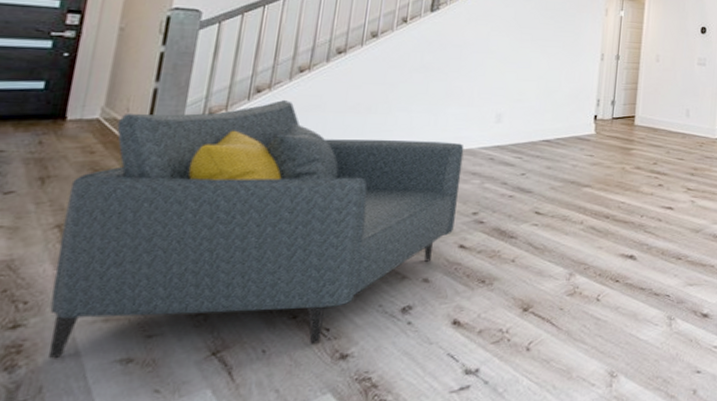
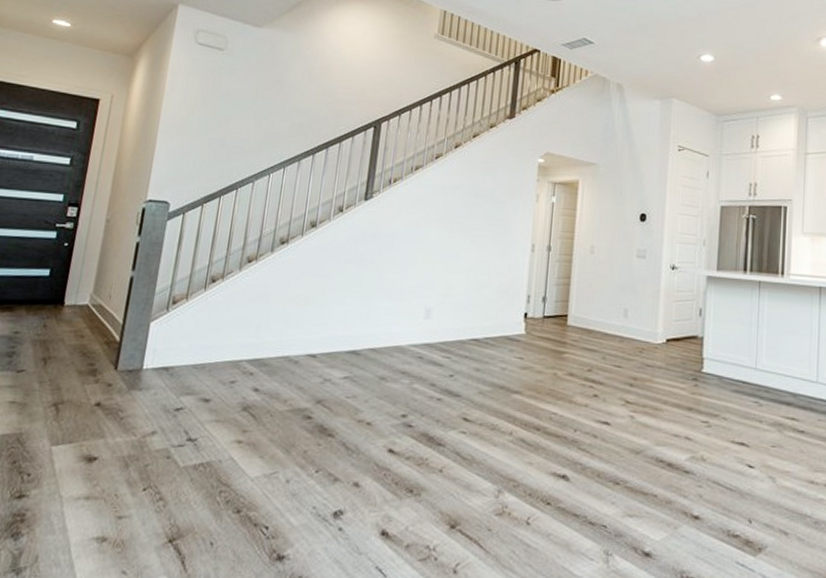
armchair: present [49,99,464,359] -> none [44,289,394,542]

